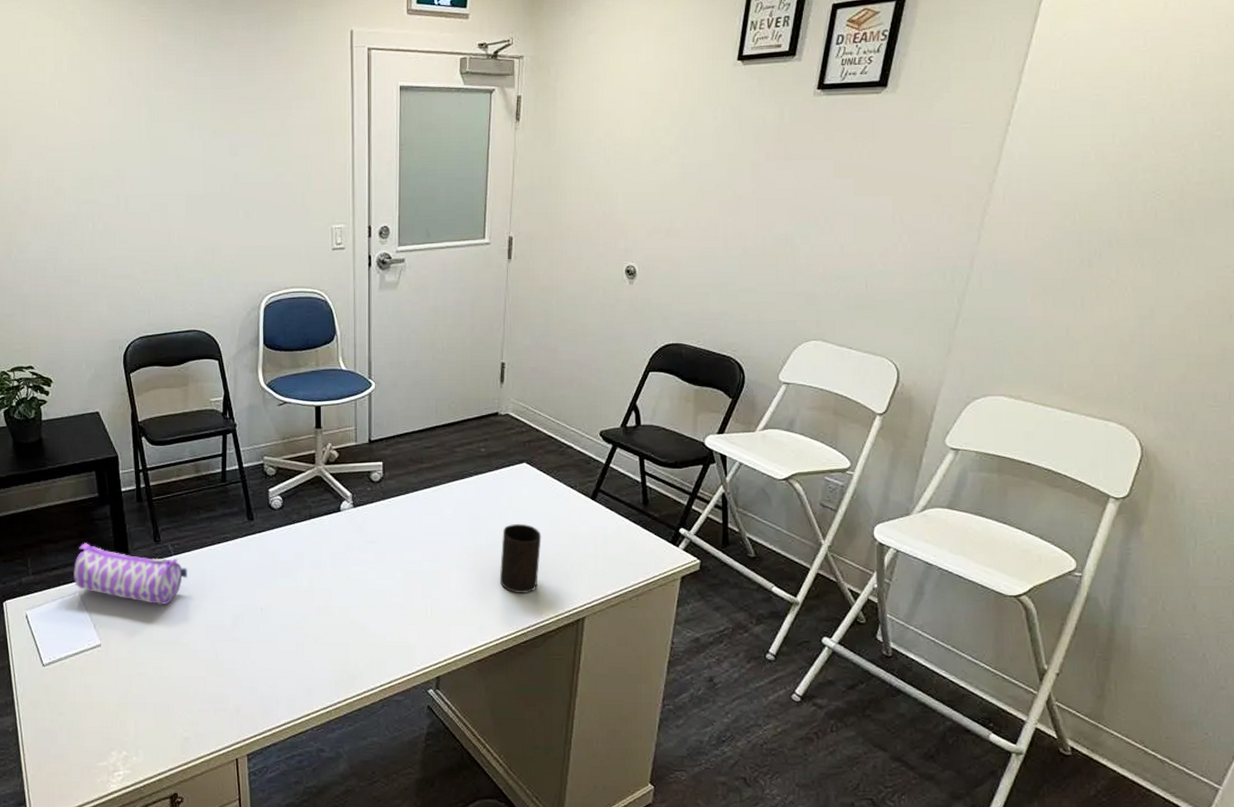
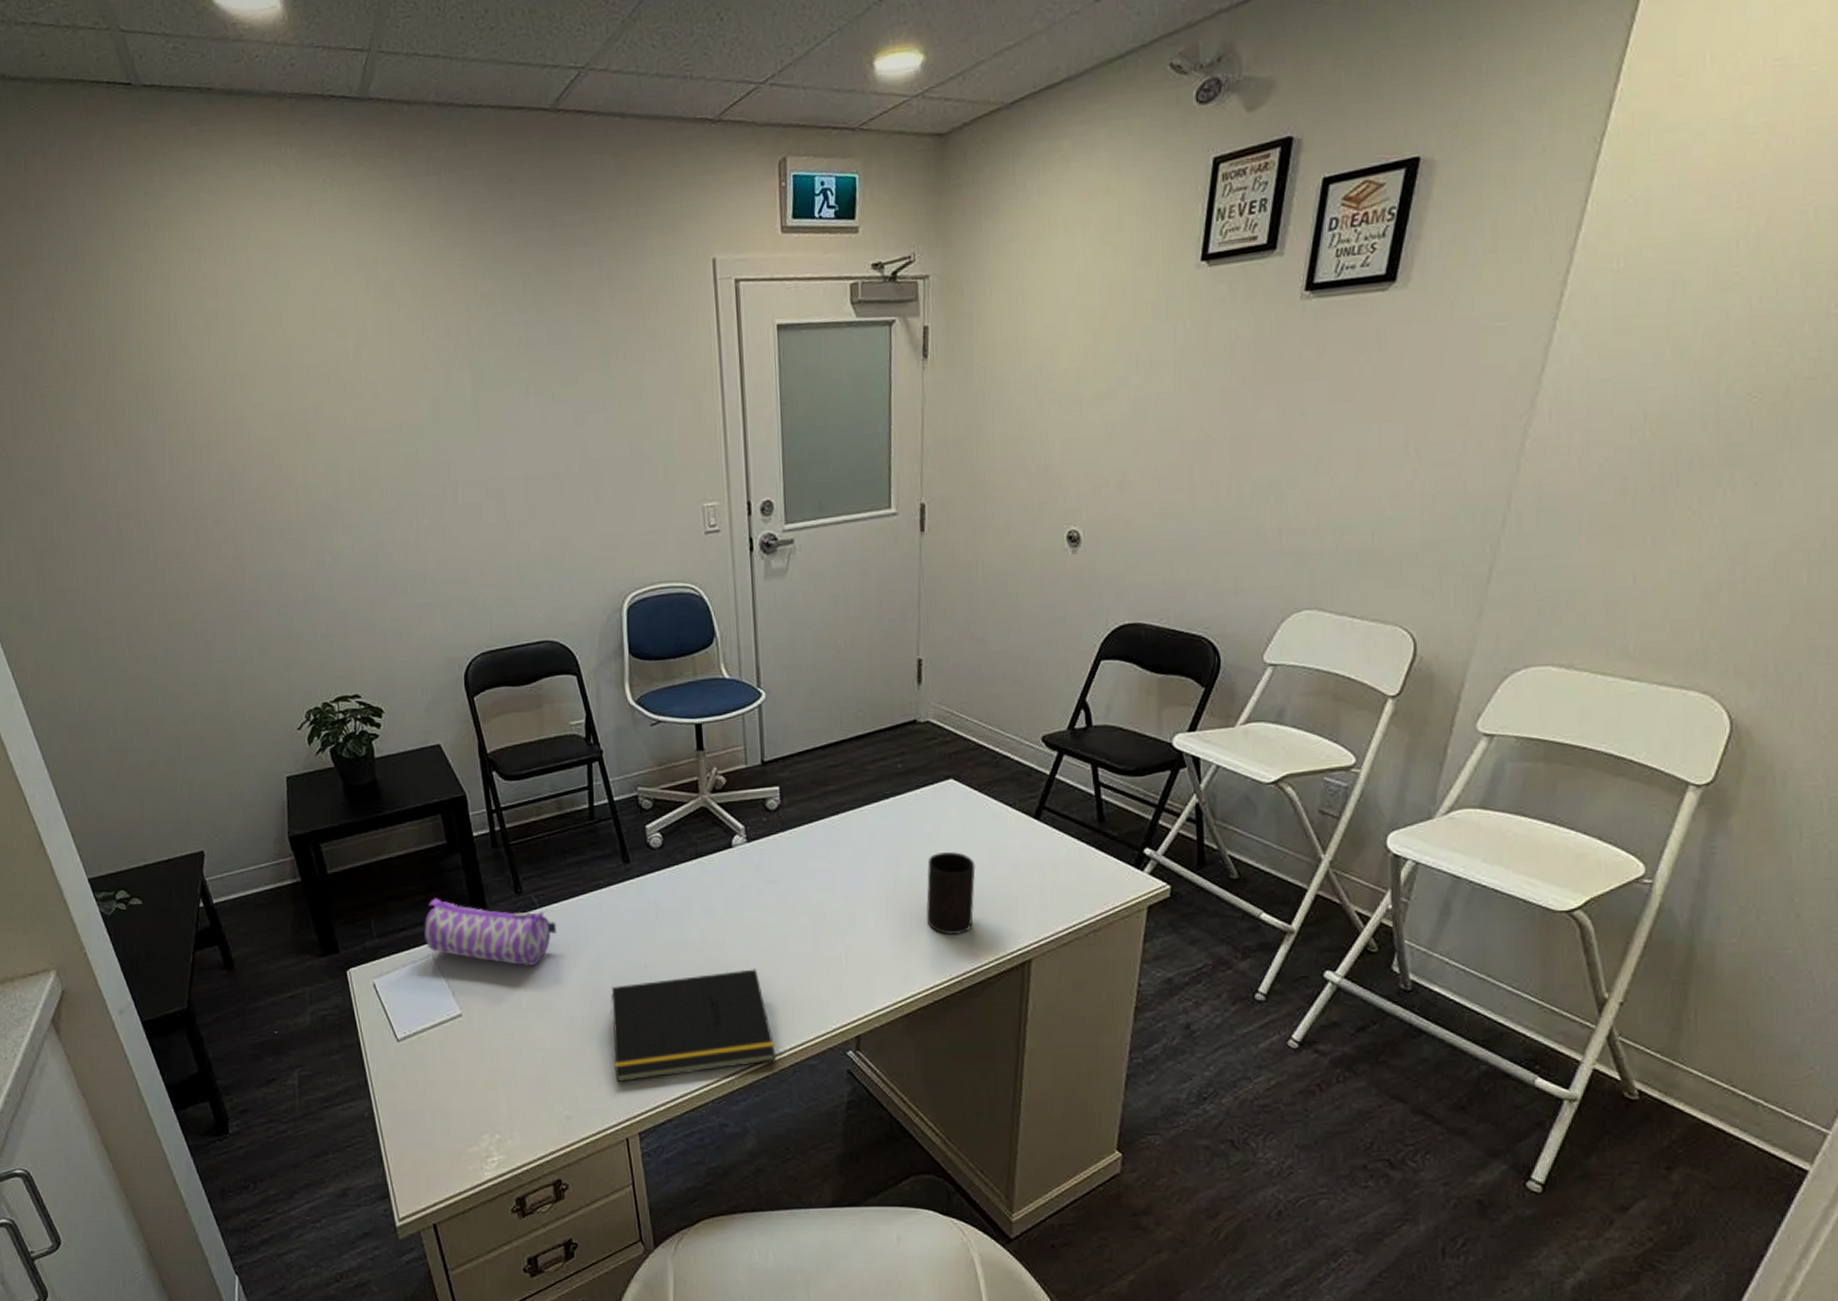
notepad: none [230,615,368,709] -> present [610,969,776,1082]

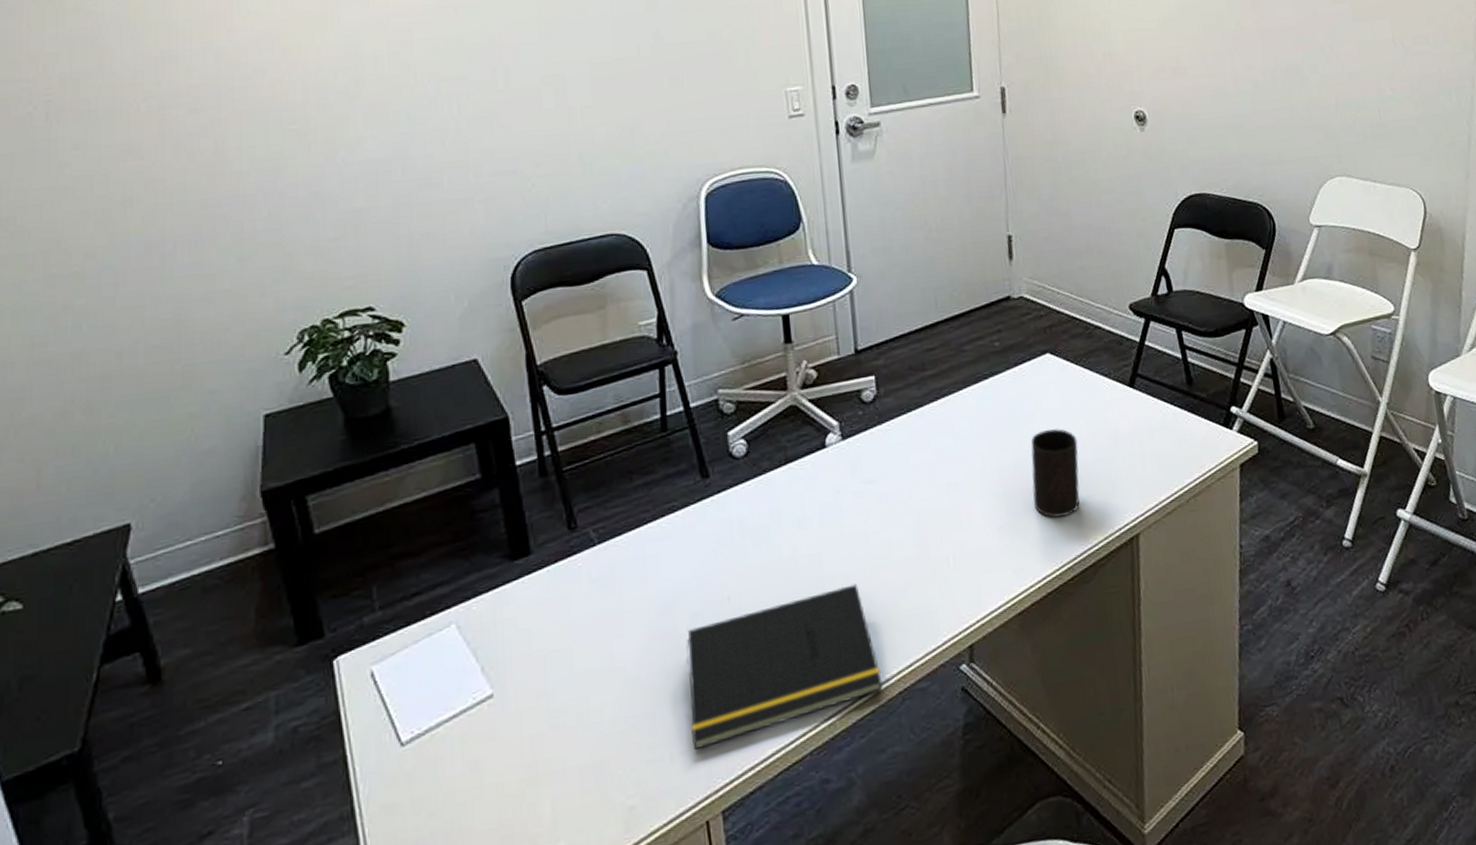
pencil case: present [424,898,557,966] -> none [446,547,620,620]

